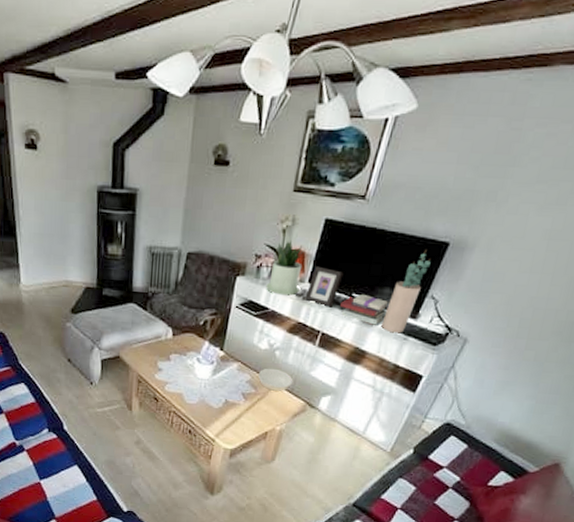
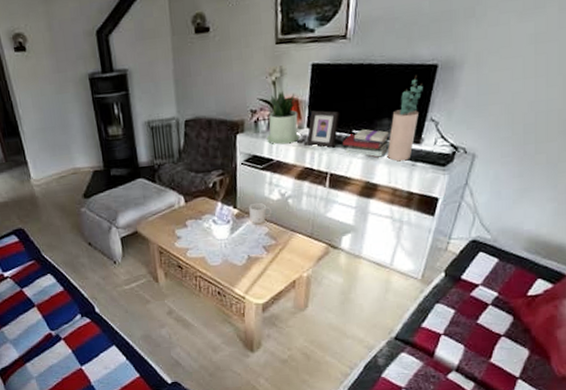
mug: none [233,348,257,371] -> present [248,202,271,225]
bowl: present [258,368,293,391] -> none [275,216,311,239]

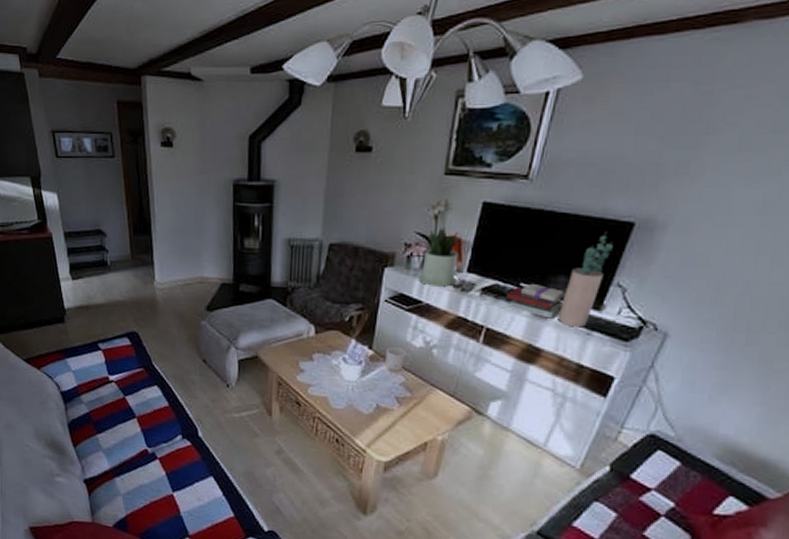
picture frame: present [306,110,340,148] -> none [464,254,508,299]

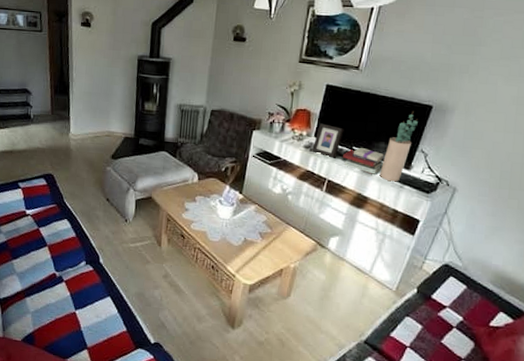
mug: present [384,346,411,372] -> none [251,192,272,213]
planter: present [418,226,460,287] -> none [278,101,310,148]
picture frame: none [464,254,508,299] -> present [312,123,344,158]

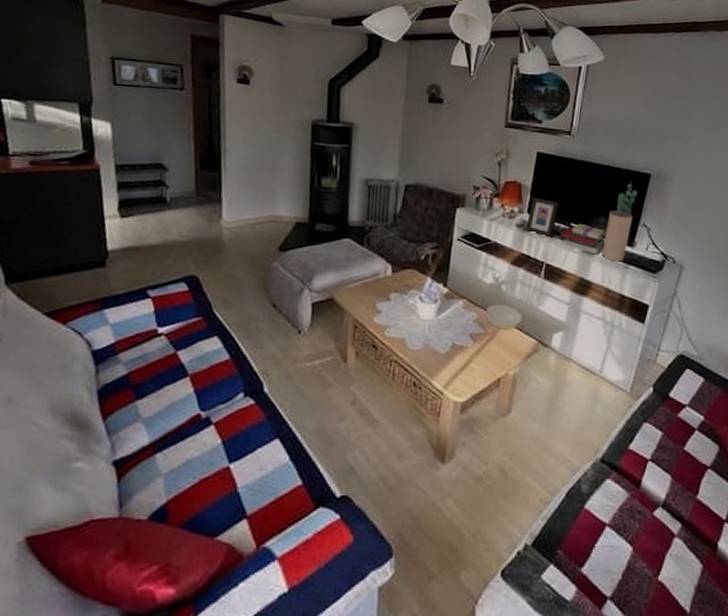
bowl: none [273,210,305,232] -> present [485,304,523,330]

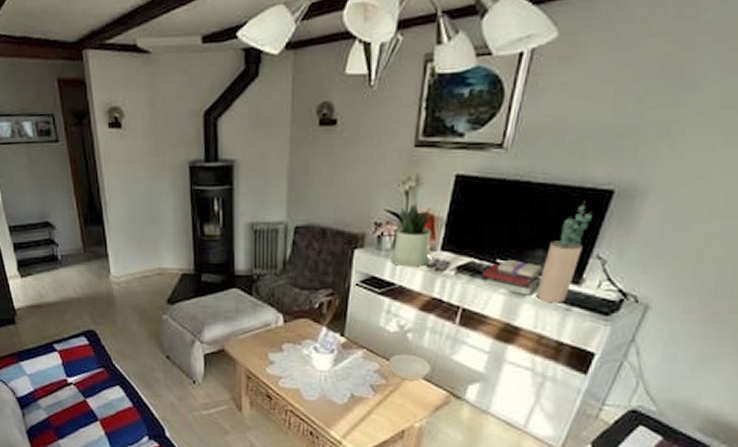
planter: none [486,172,520,227] -> present [390,202,433,267]
picture frame: present [526,197,560,238] -> none [438,230,484,278]

